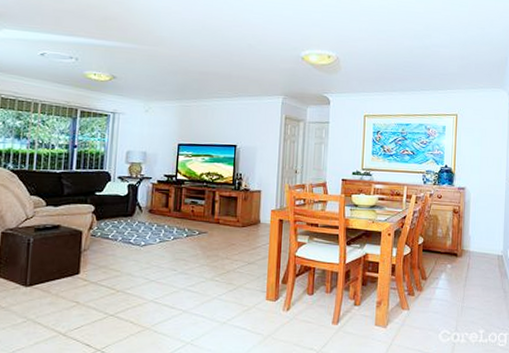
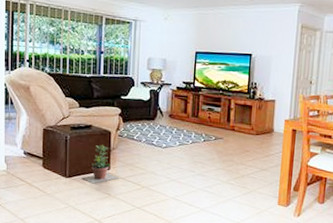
potted plant: none [45,246,89,292] -> present [82,145,118,184]

